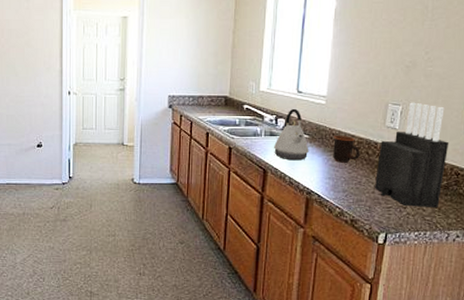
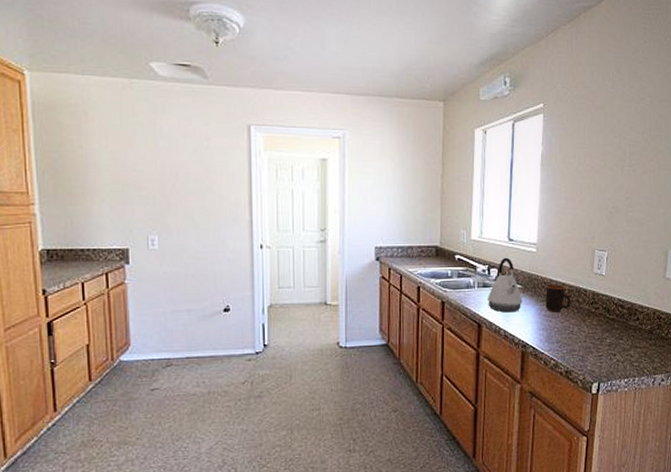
knife block: present [375,102,449,208] -> none [586,248,651,353]

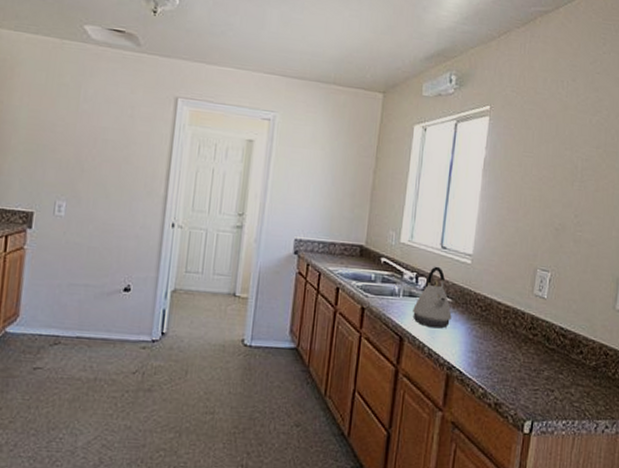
mug: present [545,284,572,312] -> none [477,301,507,335]

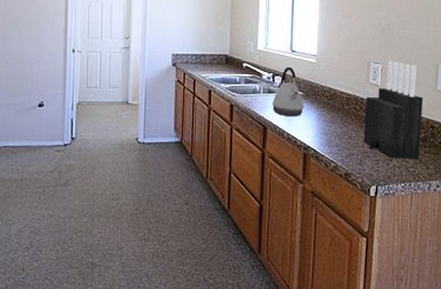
knife block: none [521,269,598,392] -> present [364,61,424,159]

